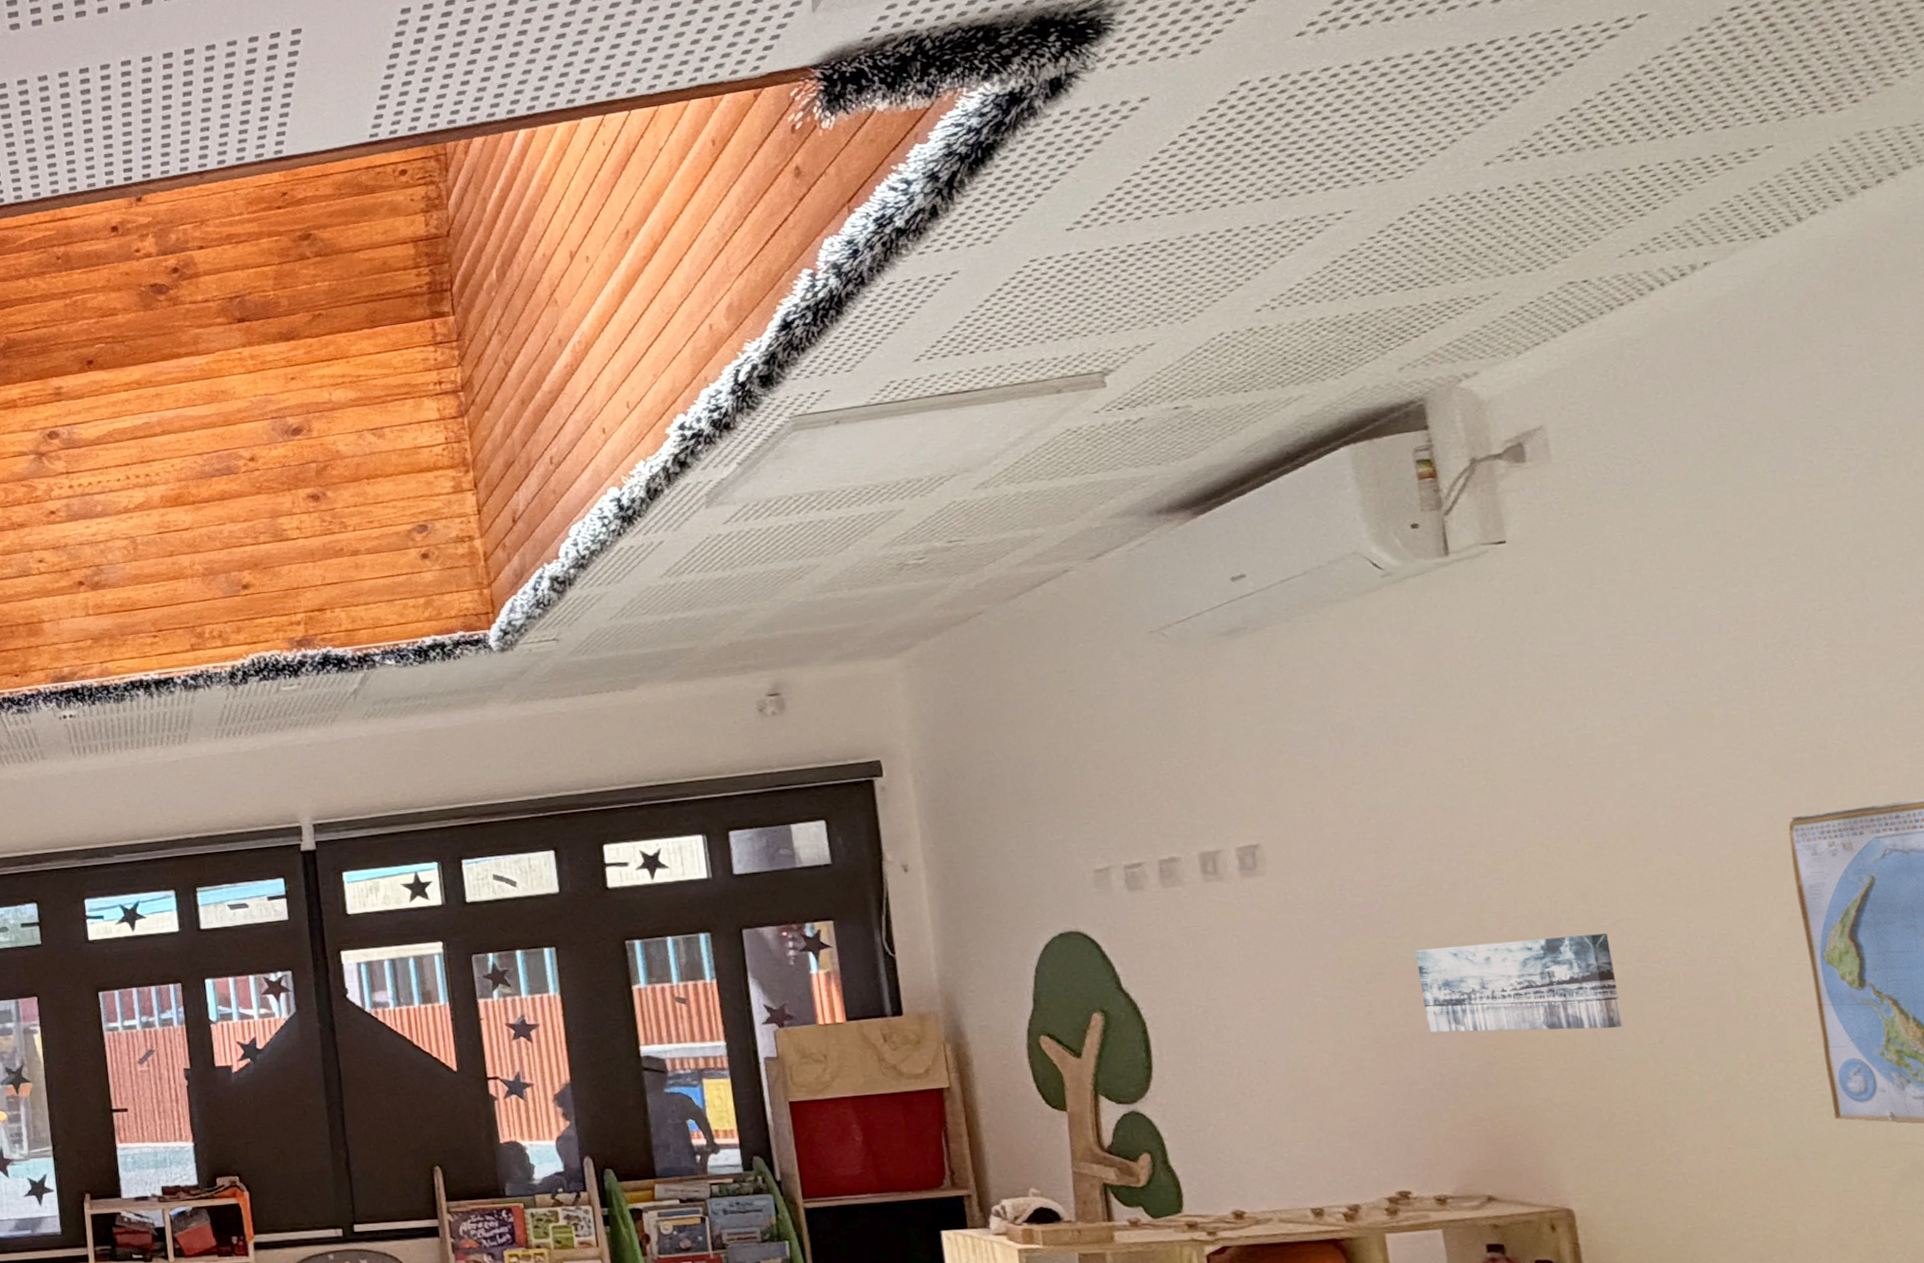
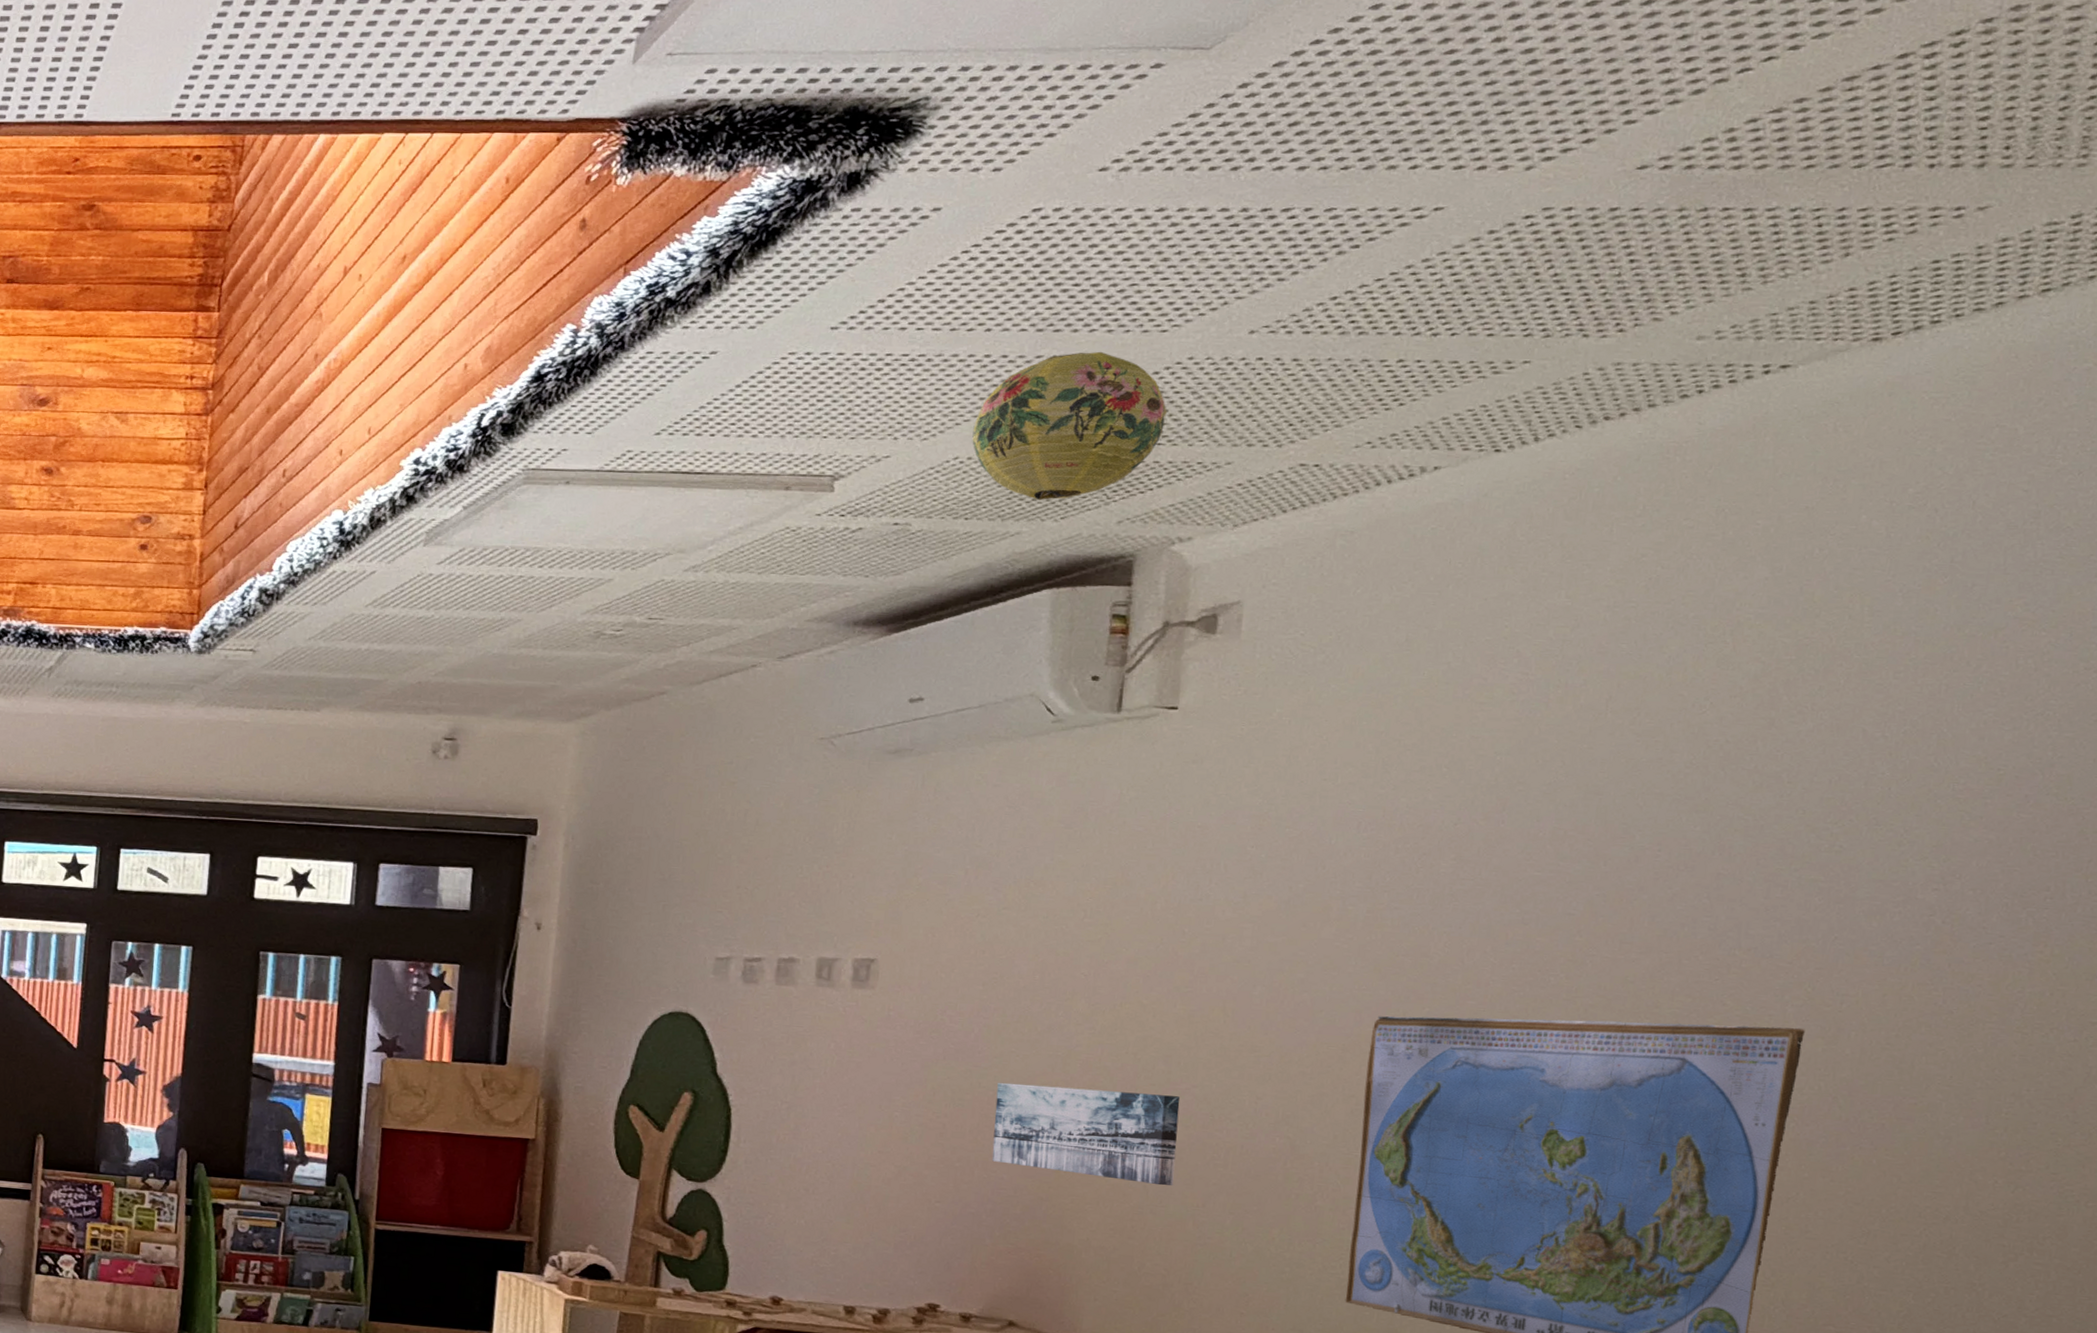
paper lantern: none [1231,207,1423,362] -> present [972,351,1167,501]

